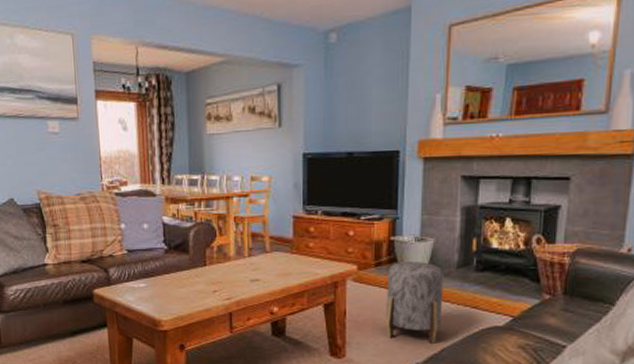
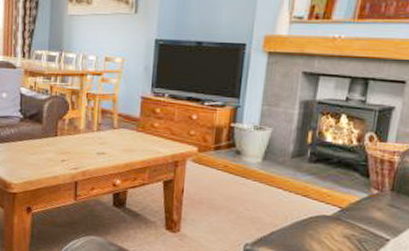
stool: present [386,260,444,344] -> none [220,147,279,227]

